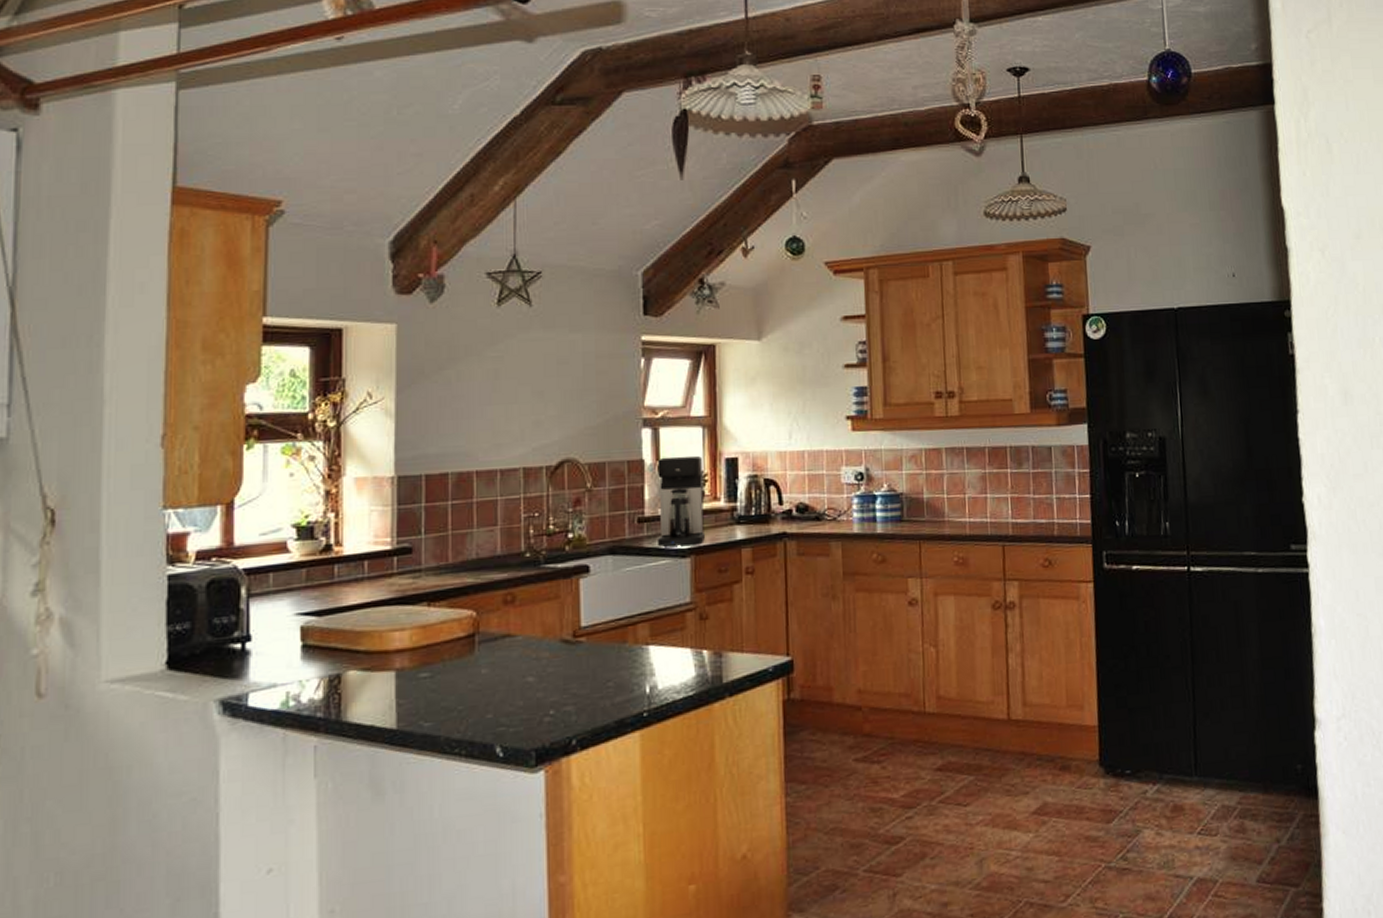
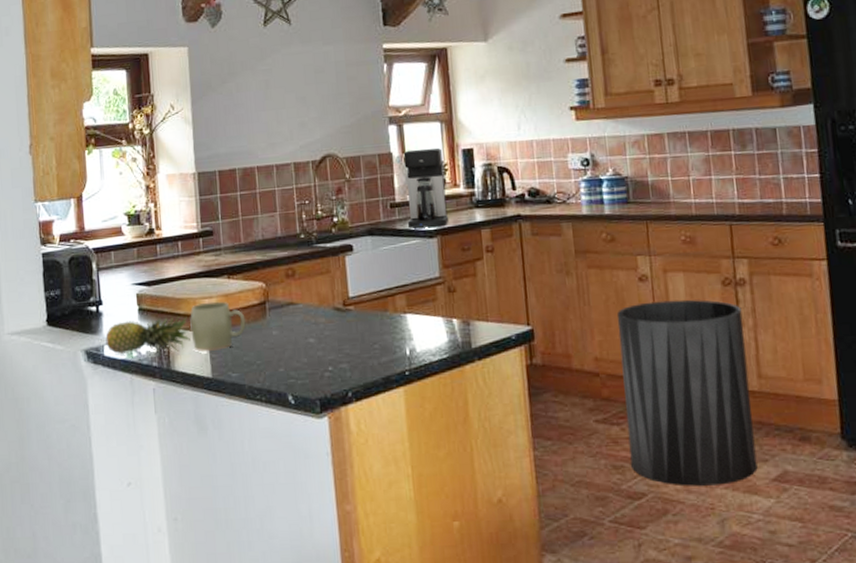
fruit: none [251,652,371,704] -> present [105,316,190,354]
mug: none [373,634,447,697] -> present [189,301,246,351]
trash can: none [883,624,1018,826] -> present [616,299,758,486]

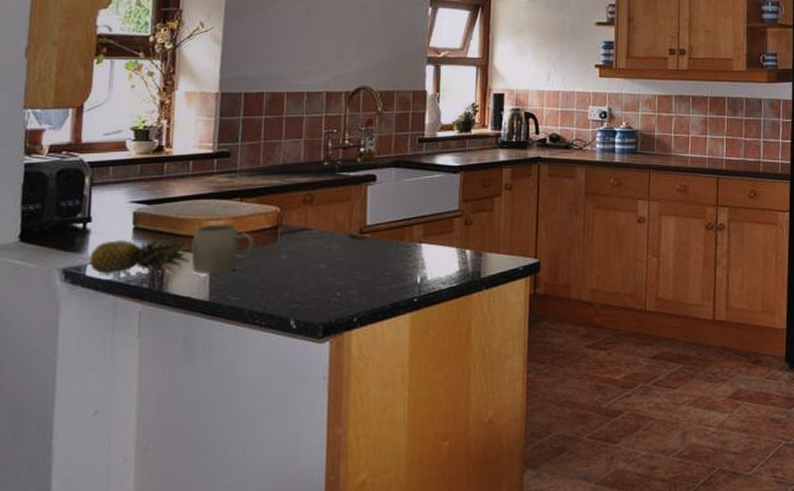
coffee maker: present [403,148,450,229] -> none [433,89,474,164]
trash can: present [616,299,758,486] -> none [613,240,719,404]

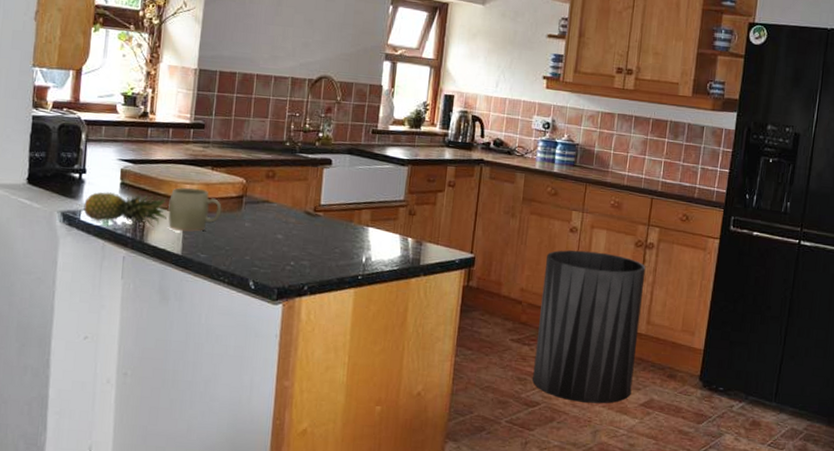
trash can: none [613,240,719,404] -> present [533,250,646,404]

